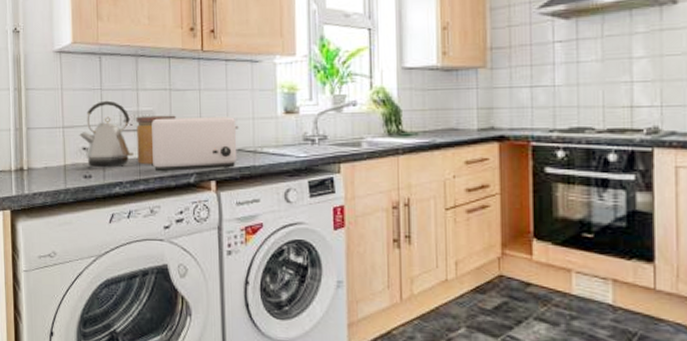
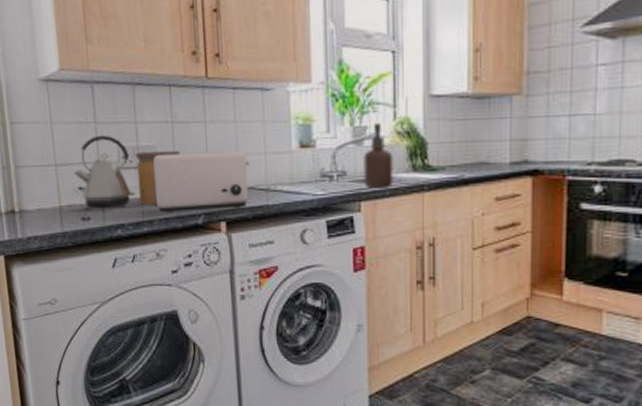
soap dispenser: none [343,91,371,153] -> present [363,122,394,190]

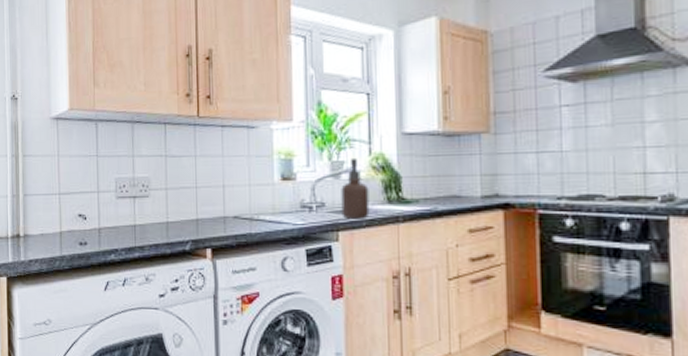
kettle: present [74,135,135,209] -> none [75,167,129,235]
jar: present [136,150,180,206] -> none [132,182,172,232]
toaster: present [153,151,250,213] -> none [147,183,235,239]

